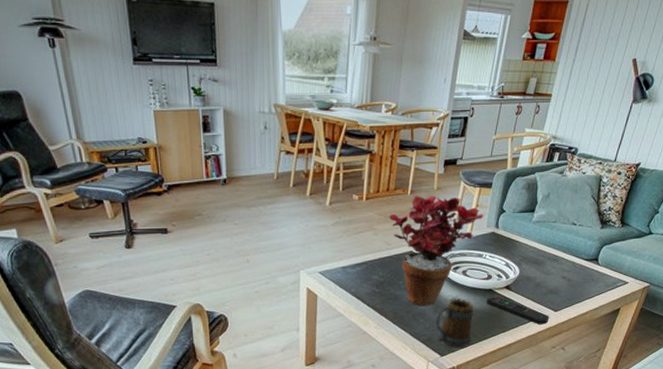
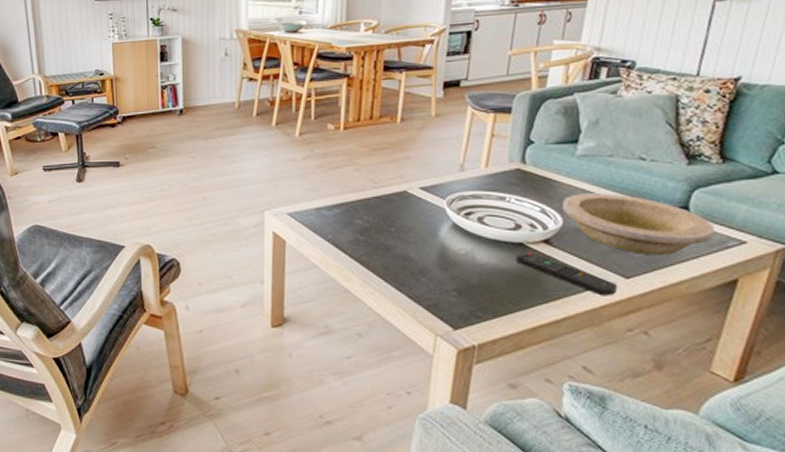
potted plant: present [389,195,484,306] -> none [374,124,503,261]
mug: present [435,299,474,348] -> none [442,254,498,320]
bowl: none [519,250,612,295] -> present [561,193,716,256]

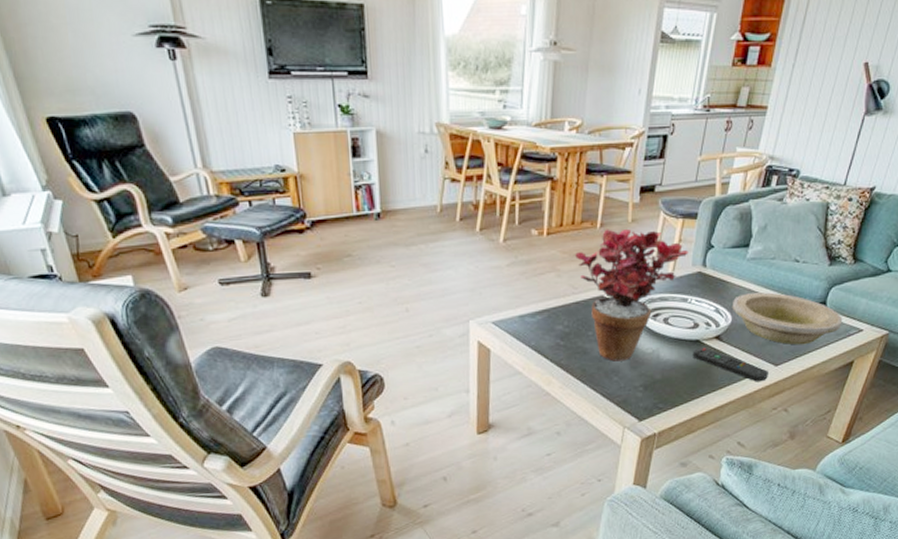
potted plant: none [374,124,503,261] -> present [575,229,688,362]

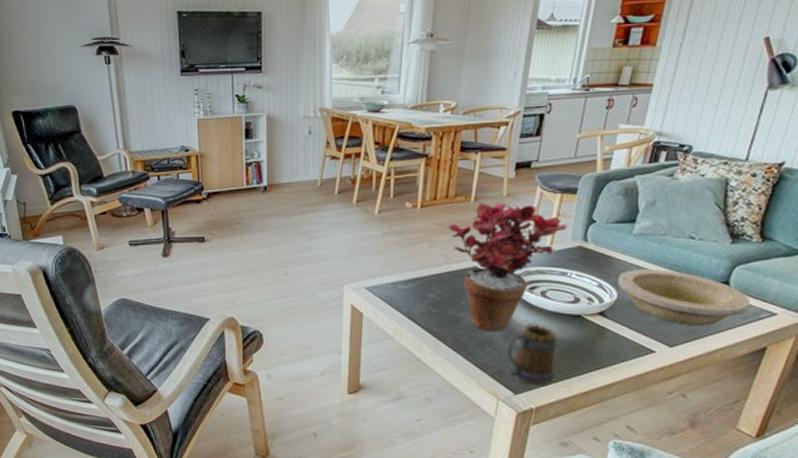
mug: none [631,352,678,410] -> present [506,325,557,385]
remote control: present [692,346,768,382] -> none [573,322,661,363]

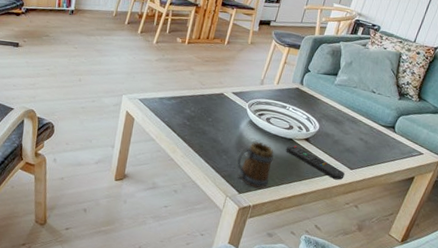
potted plant: present [449,203,568,332] -> none [206,46,291,145]
remote control: none [573,322,661,363] -> present [286,144,345,180]
bowl: present [617,269,751,326] -> none [320,110,407,157]

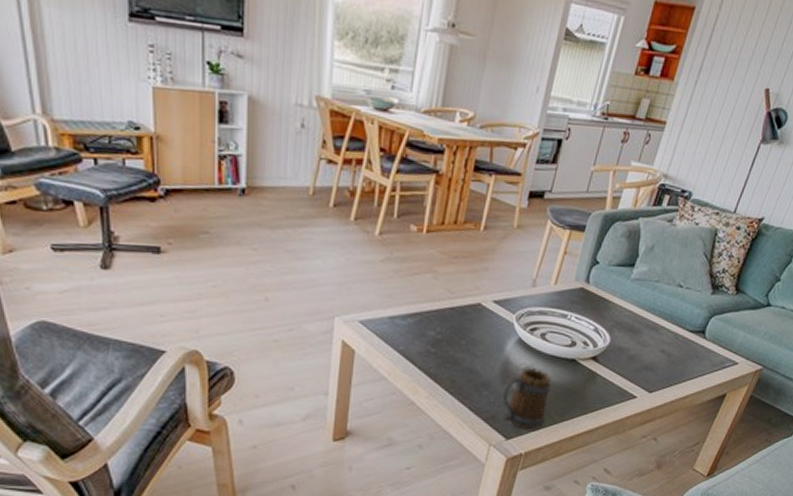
remote control: present [286,144,345,180] -> none [567,366,642,408]

